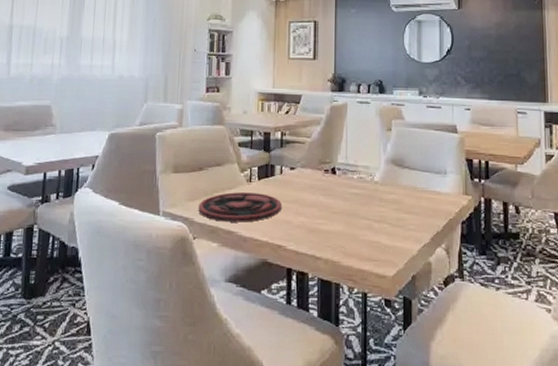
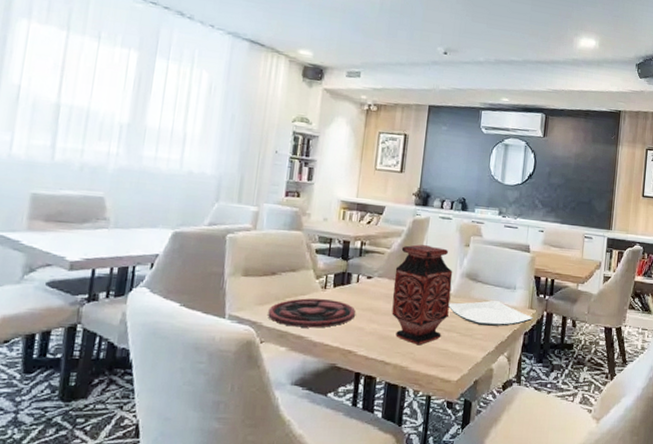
vase: none [317,132,377,238] -> present [391,244,453,346]
plate: none [375,187,469,215] -> present [448,300,533,327]

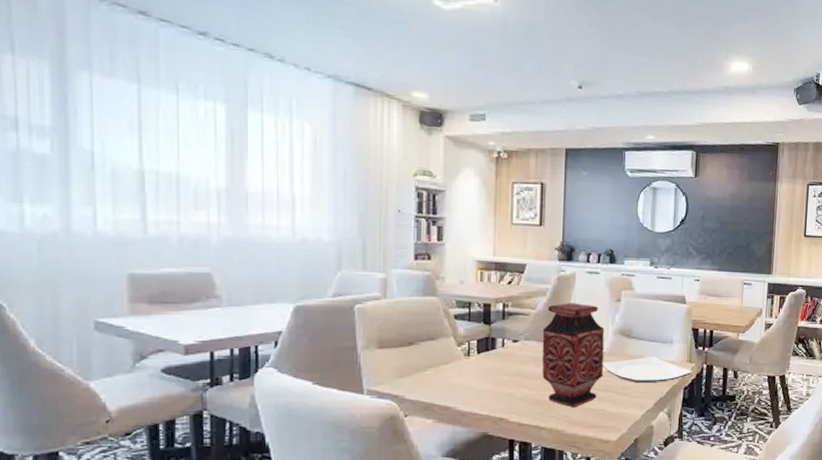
plate: present [268,298,355,328] -> none [409,366,503,398]

